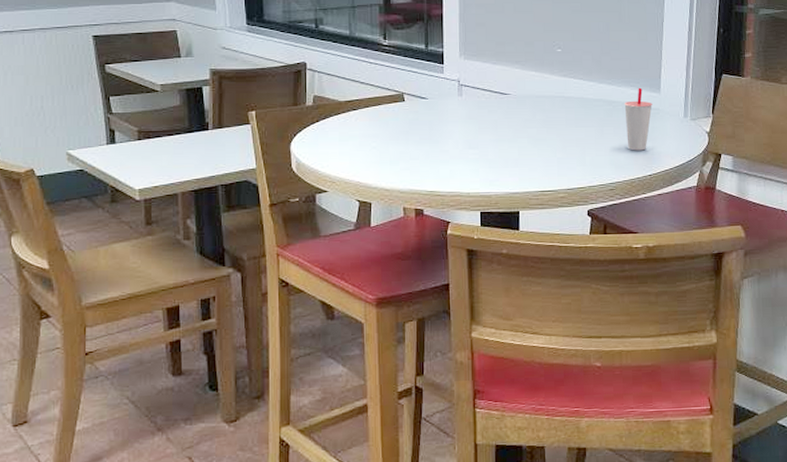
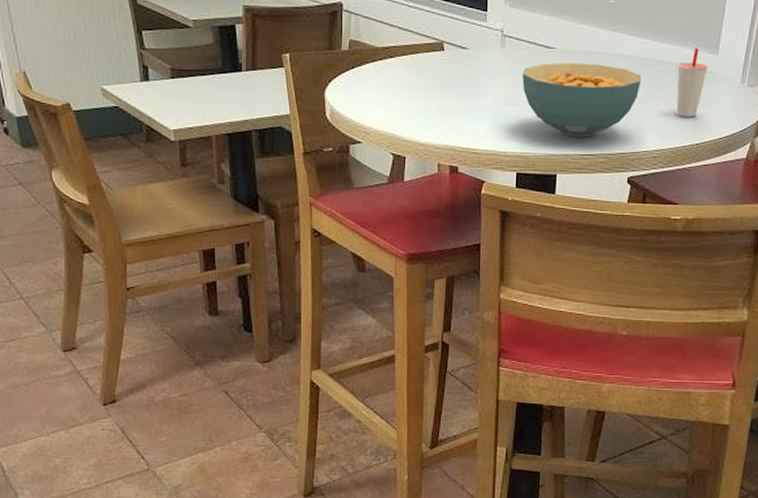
cereal bowl: none [480,106,592,175] -> present [522,62,641,137]

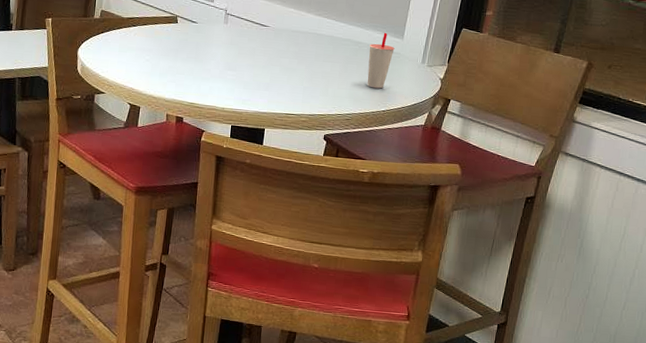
cereal bowl: present [522,62,641,137] -> none [240,38,339,100]

